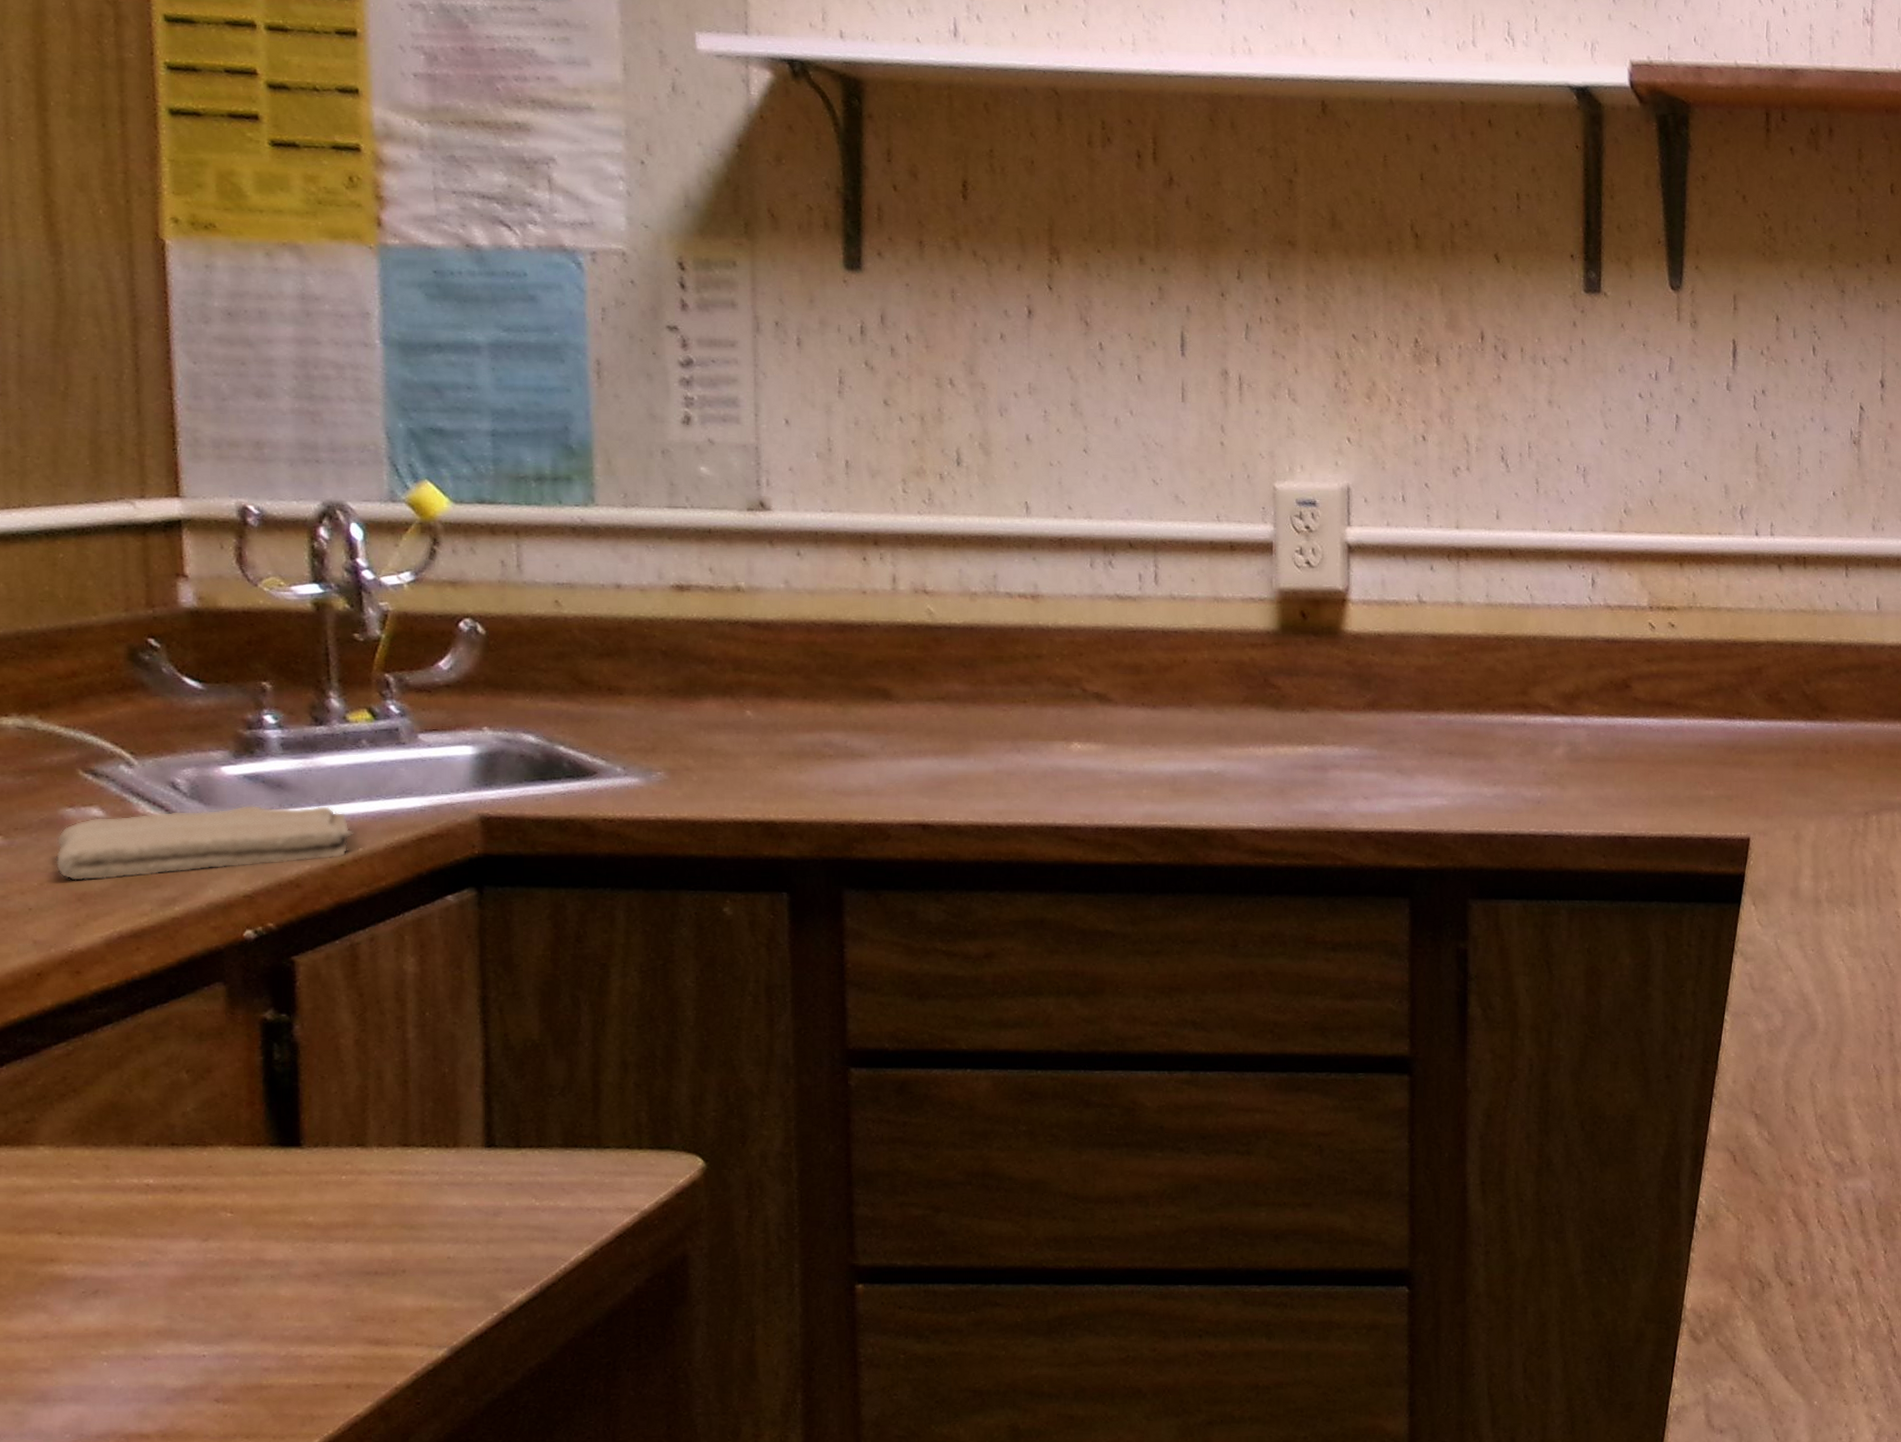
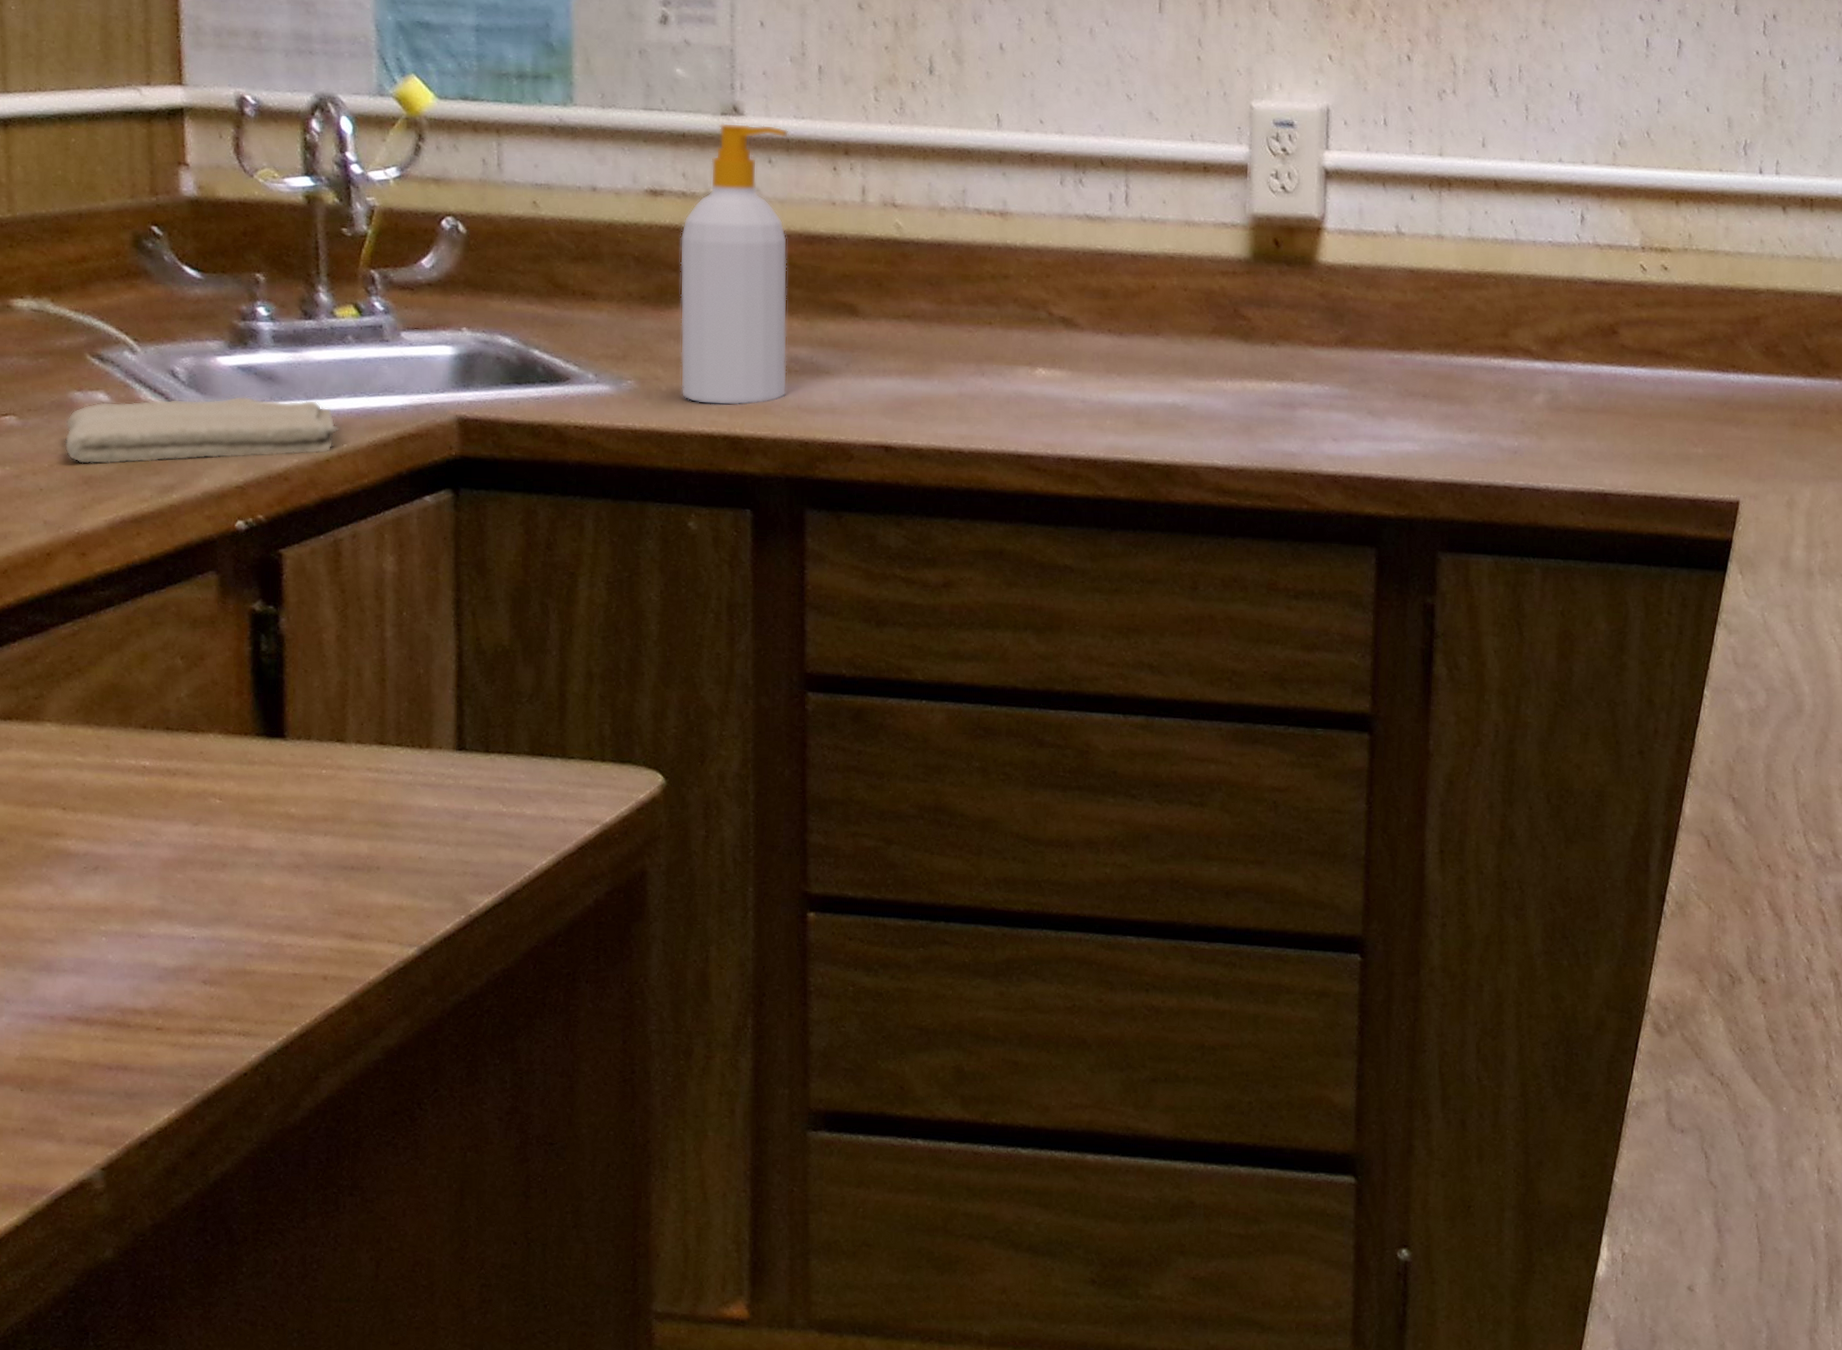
soap bottle: none [708,518,822,792] -> present [679,123,788,406]

